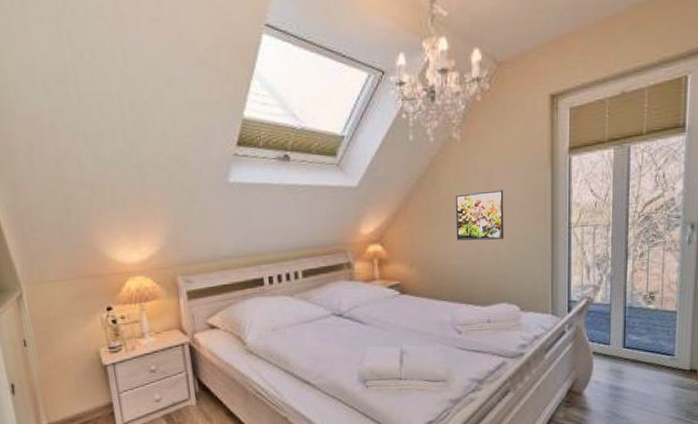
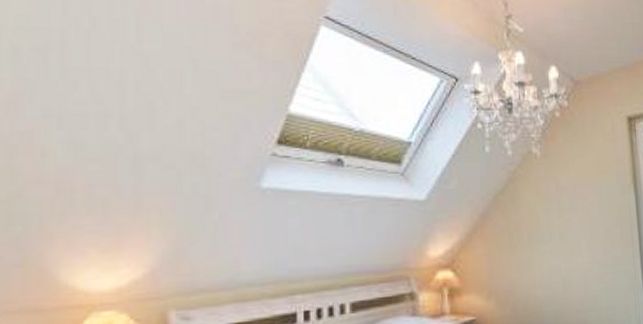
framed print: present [455,190,504,241] -> none [537,211,592,268]

